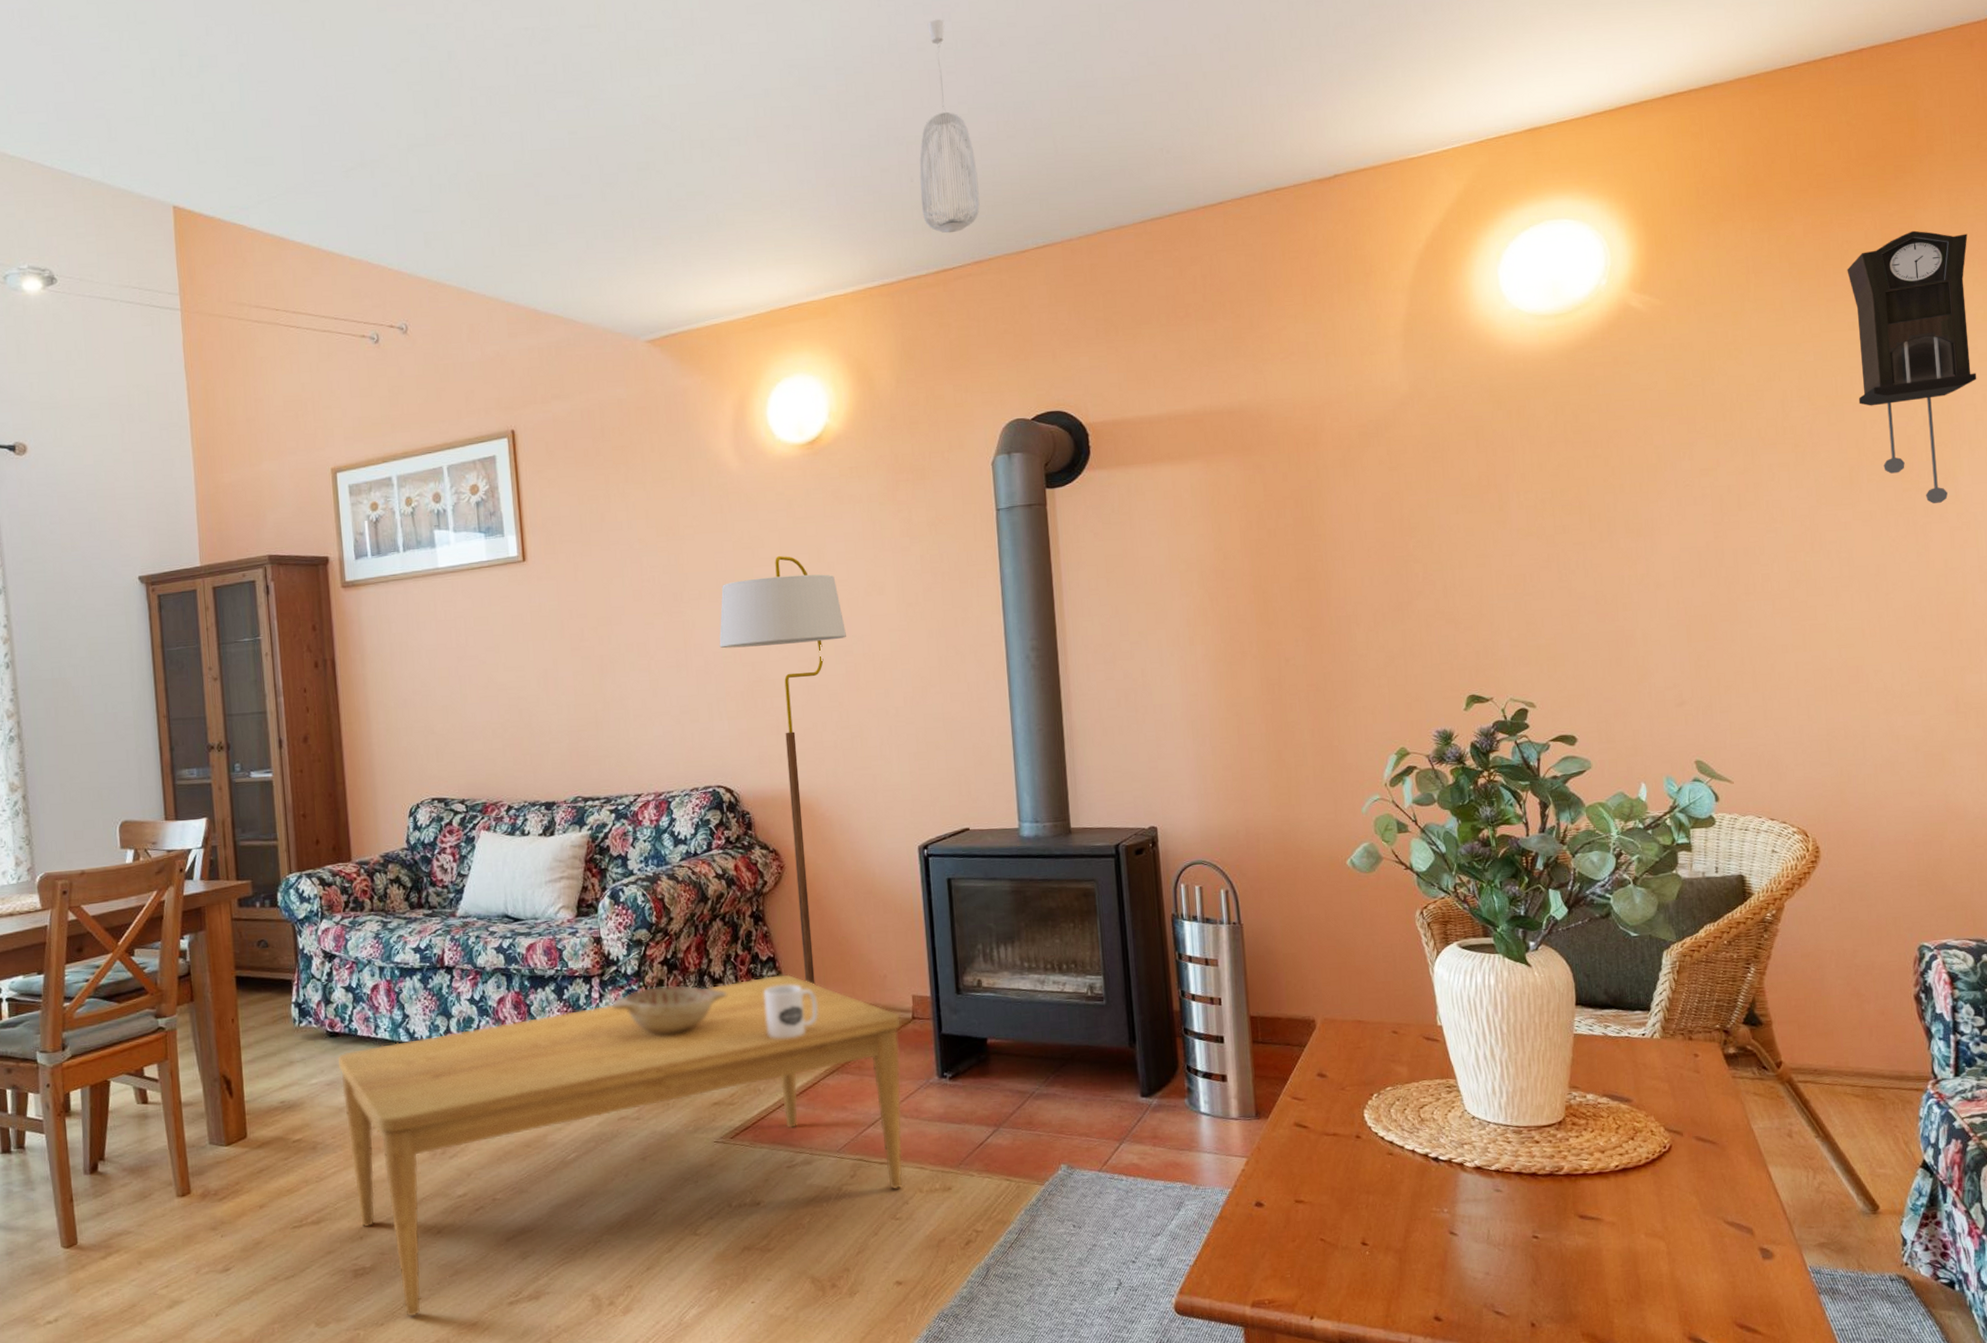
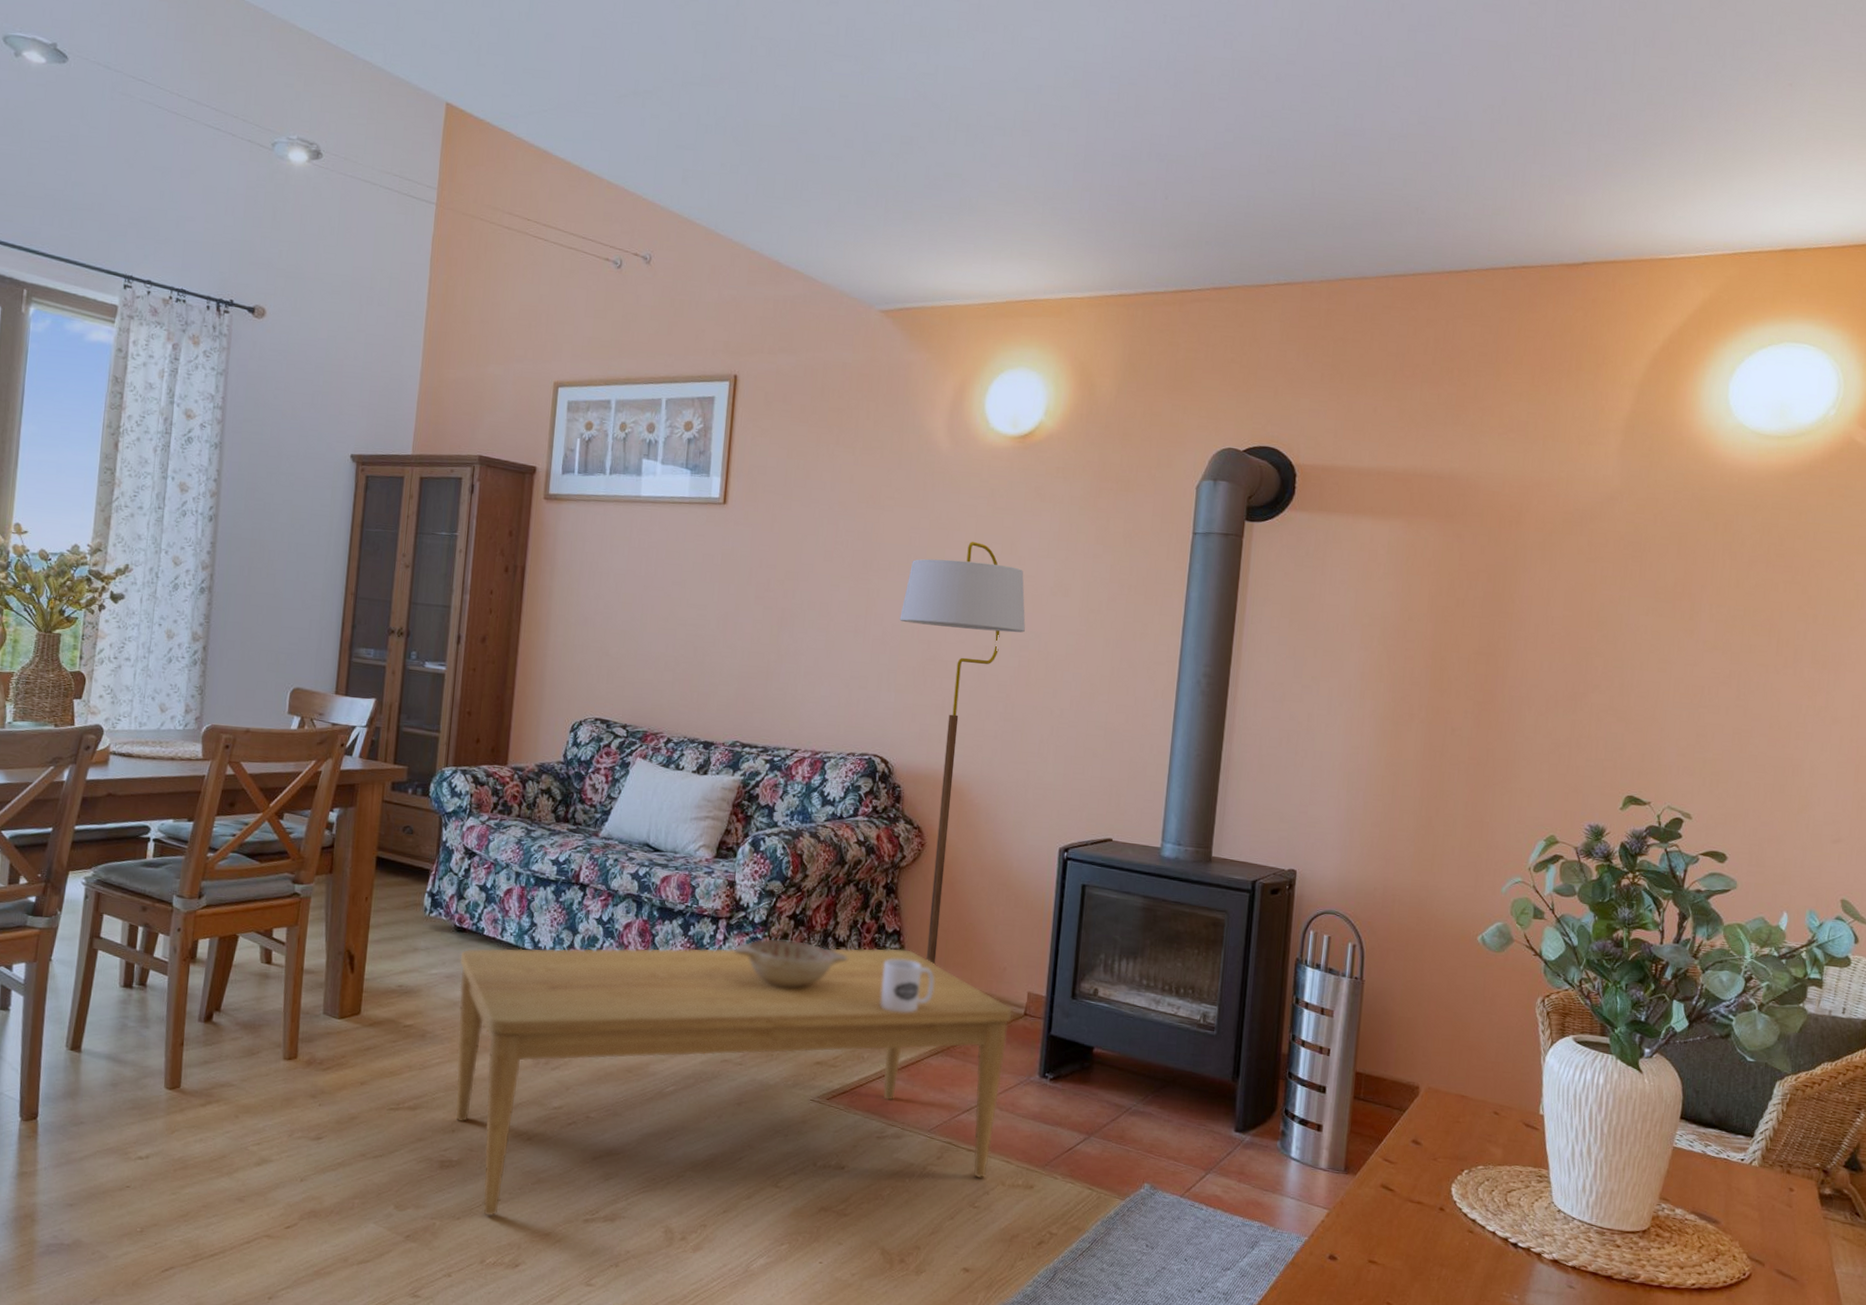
pendant light: present [919,19,980,233] -> none [1171,44,1233,256]

